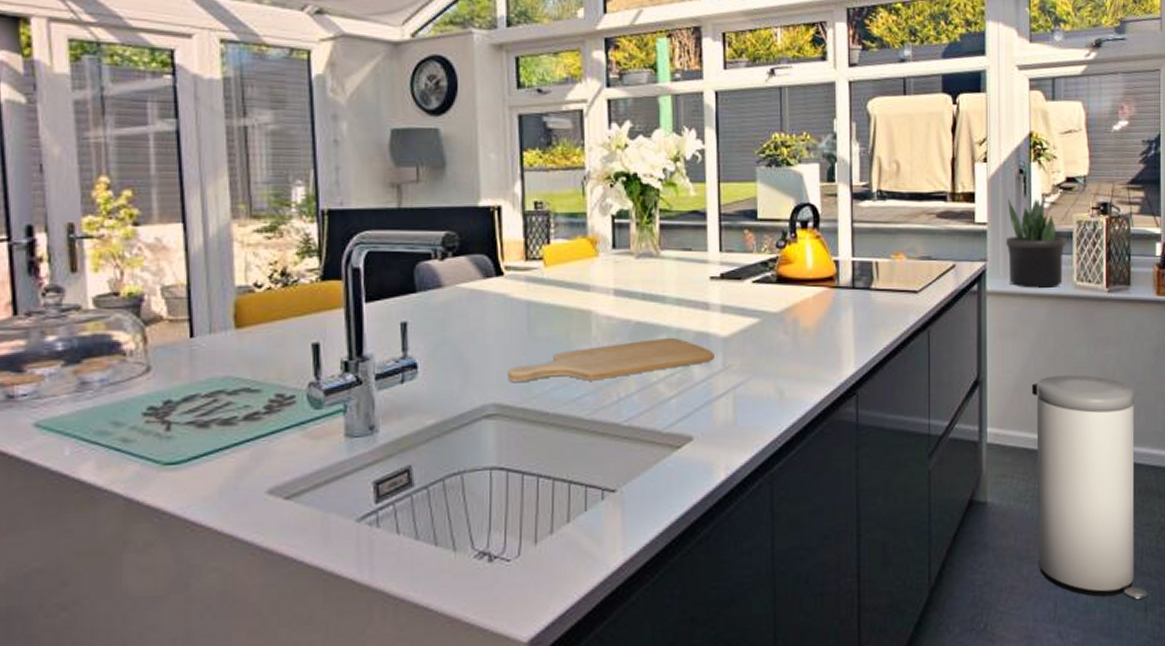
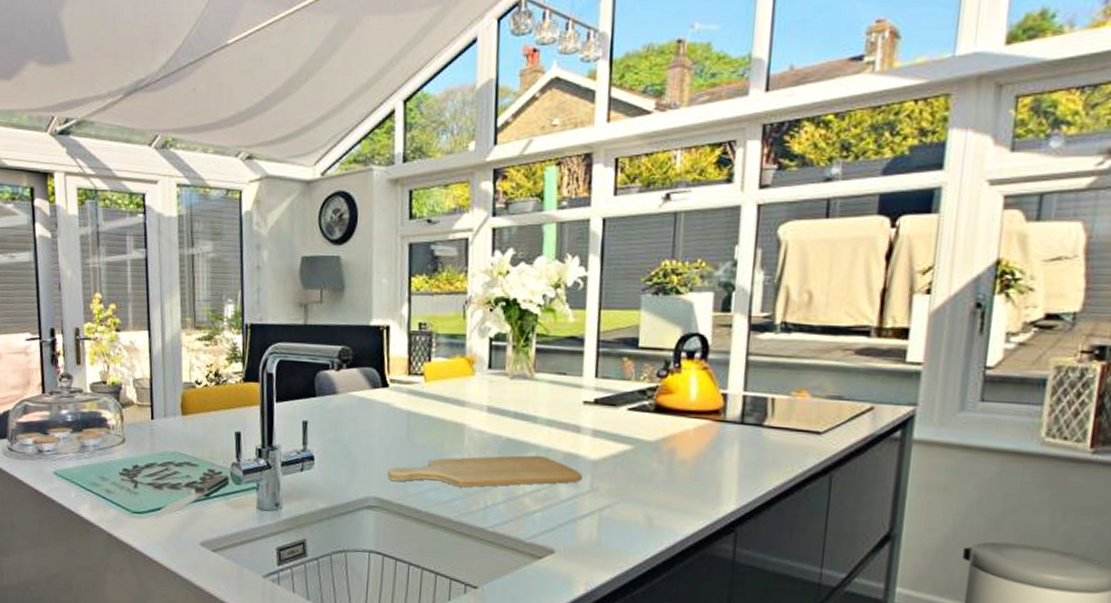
knife: none [197,398,307,469] -> present [154,474,230,520]
planter: present [1005,198,1065,289] -> none [945,335,1035,443]

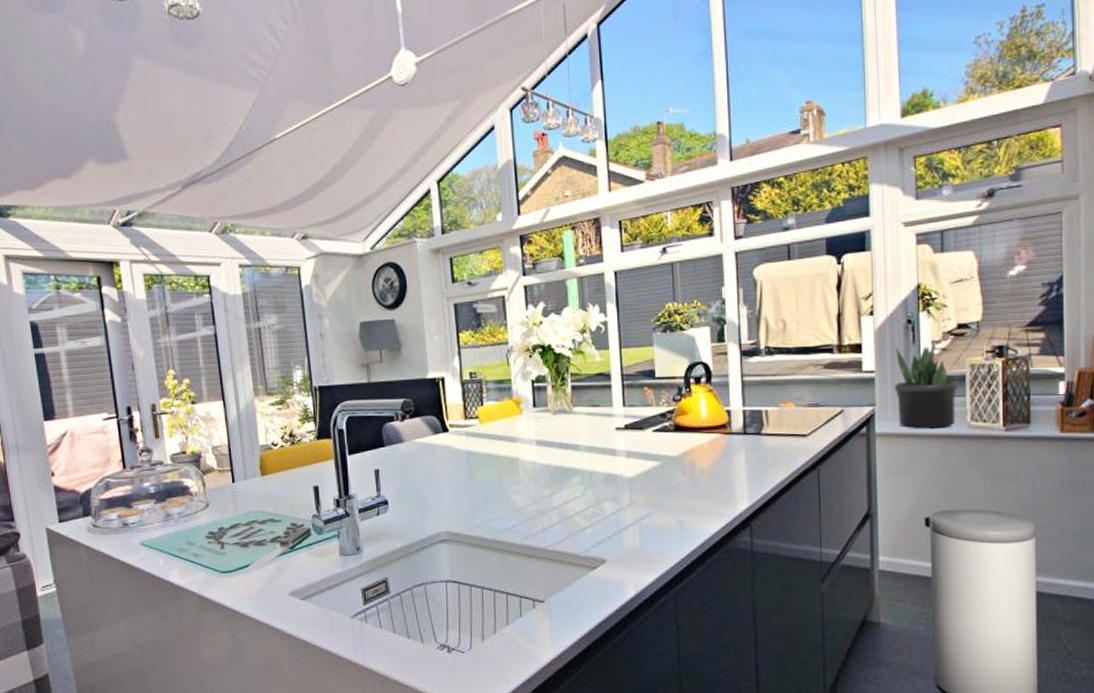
chopping board: present [387,455,582,488] -> none [455,479,622,516]
planter: none [945,335,1035,443] -> present [894,345,958,430]

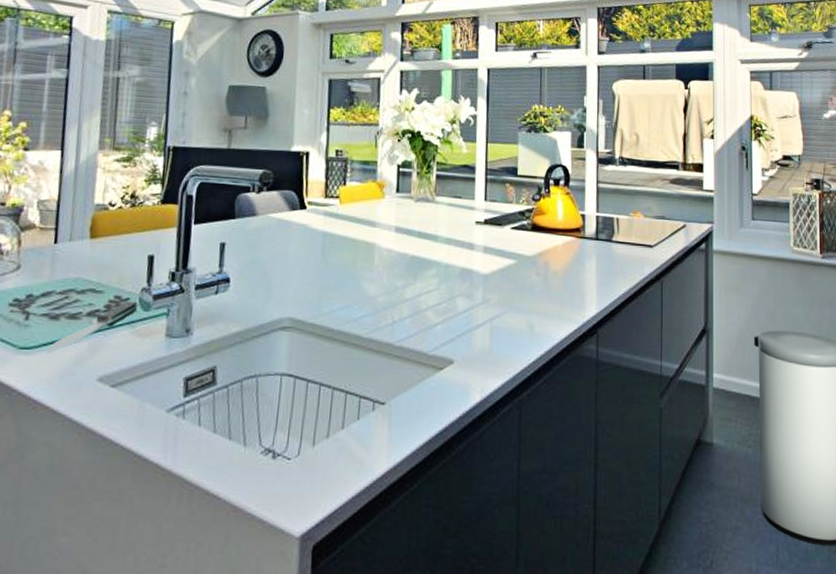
planter: present [894,345,958,430] -> none [730,170,783,252]

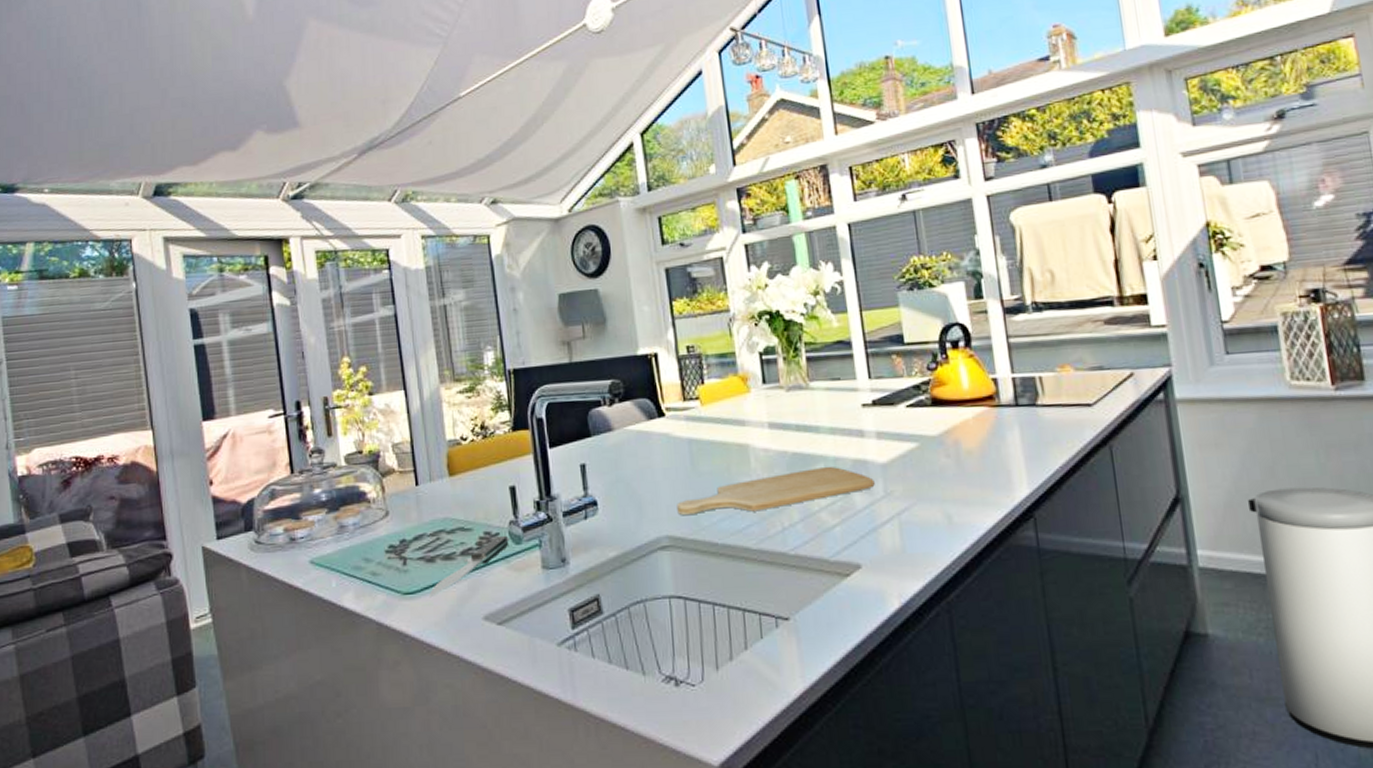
chopping board: none [302,271,476,304] -> present [677,467,875,516]

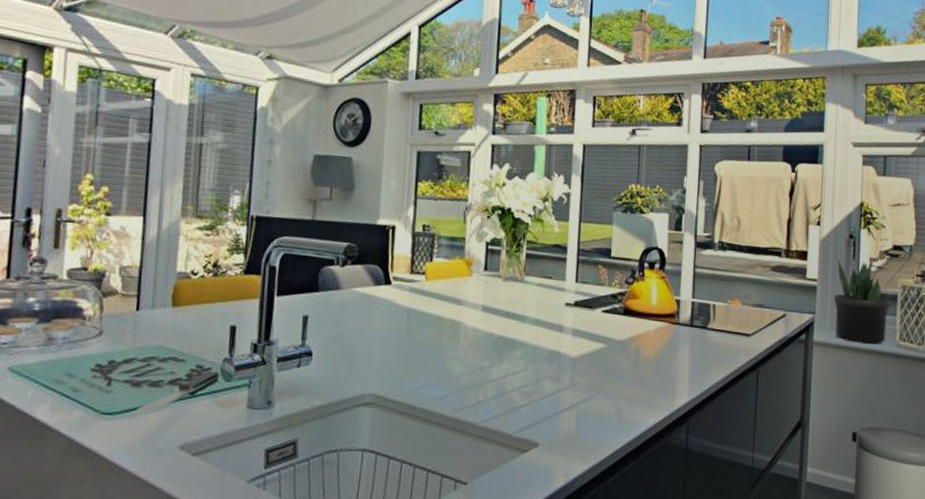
chopping board: present [677,467,875,516] -> none [385,352,564,384]
planter: none [1188,292,1272,393] -> present [833,259,890,345]

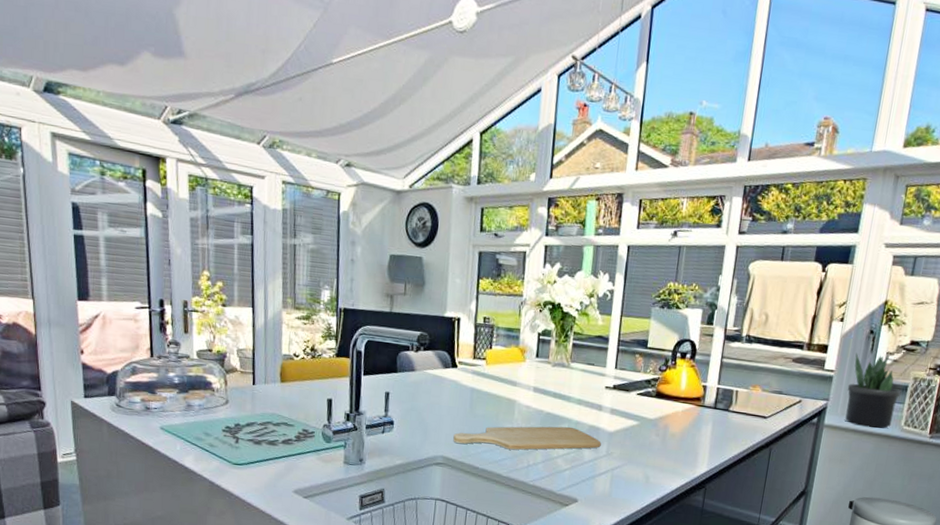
knife: present [127,370,220,421] -> none [253,434,322,471]
chopping board: none [385,352,564,384] -> present [453,426,601,450]

